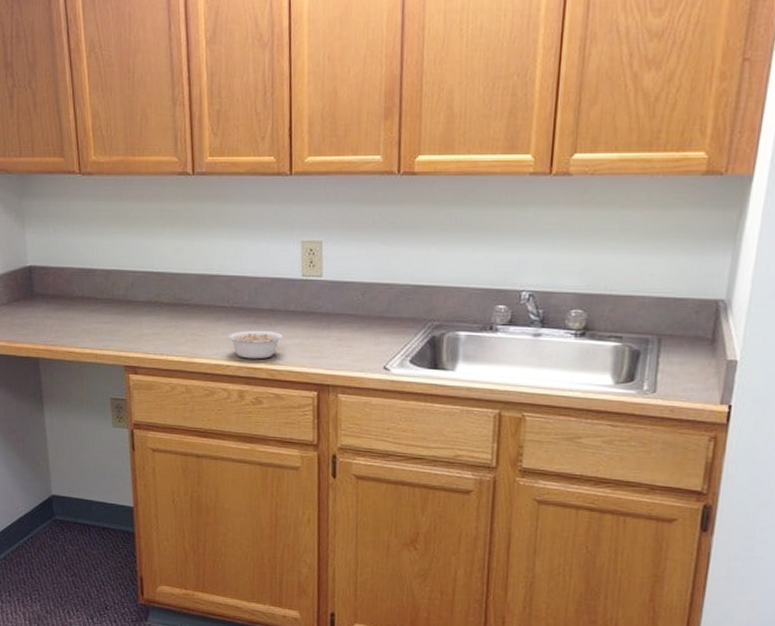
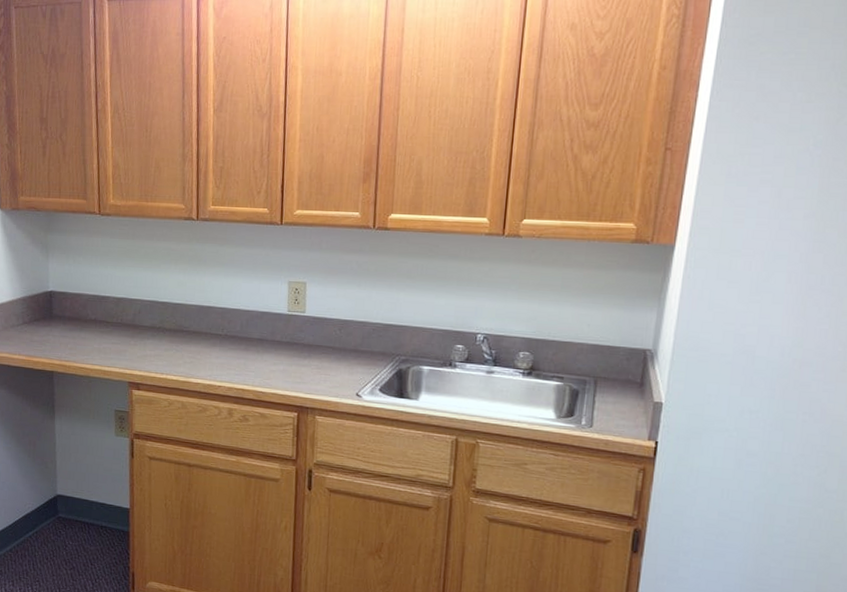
legume: present [227,330,283,360] -> none [220,356,269,382]

